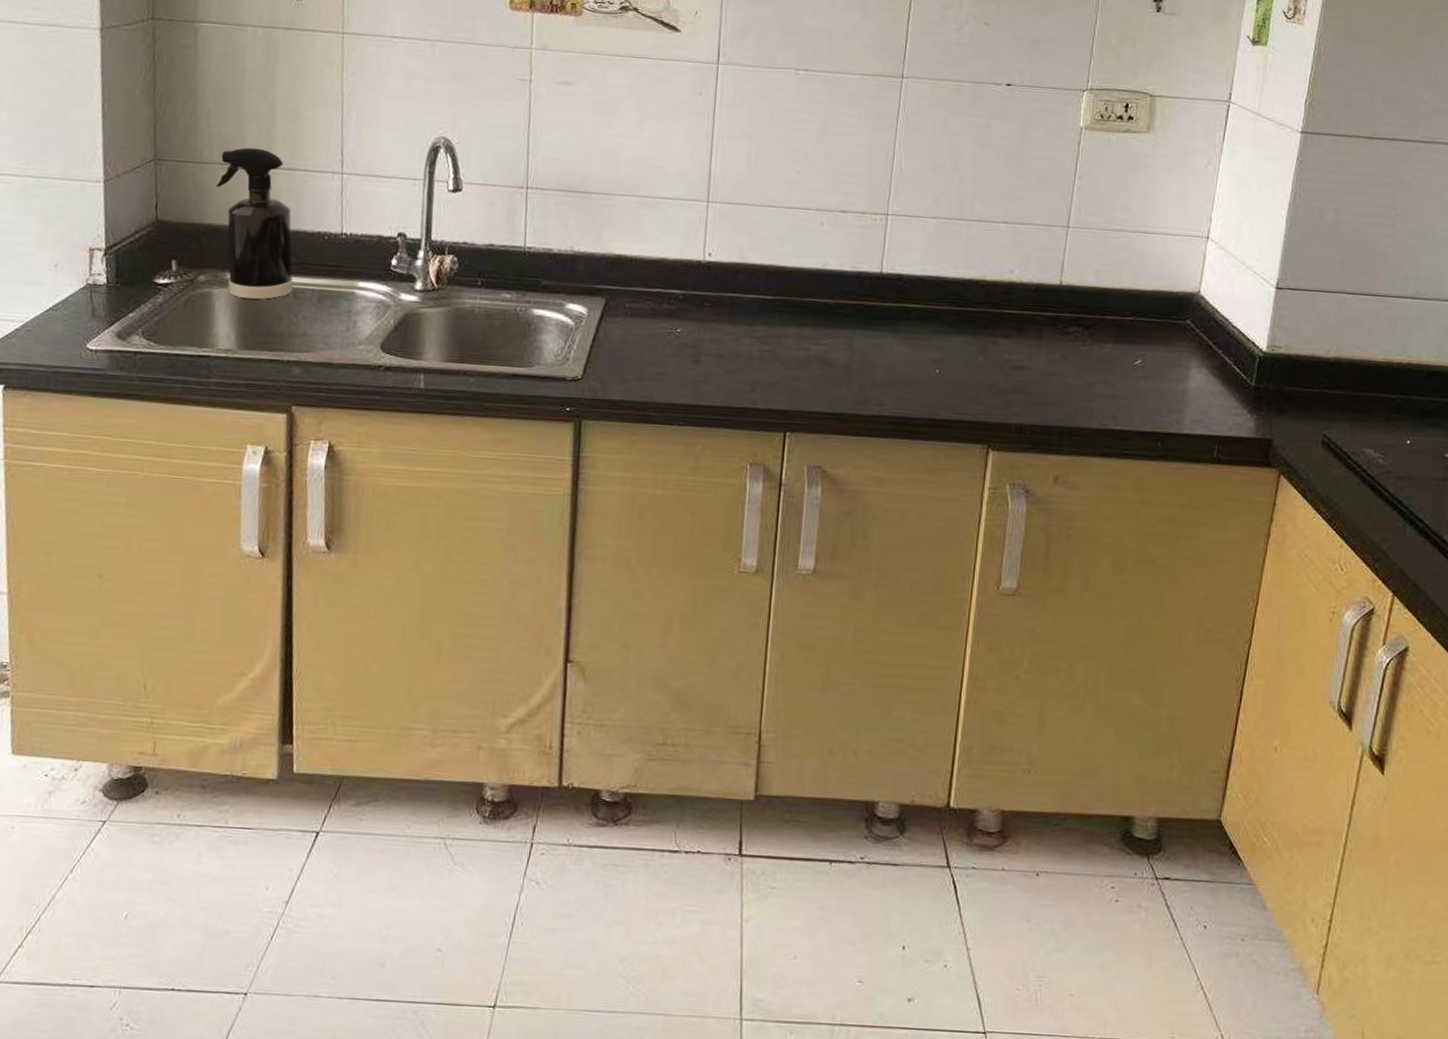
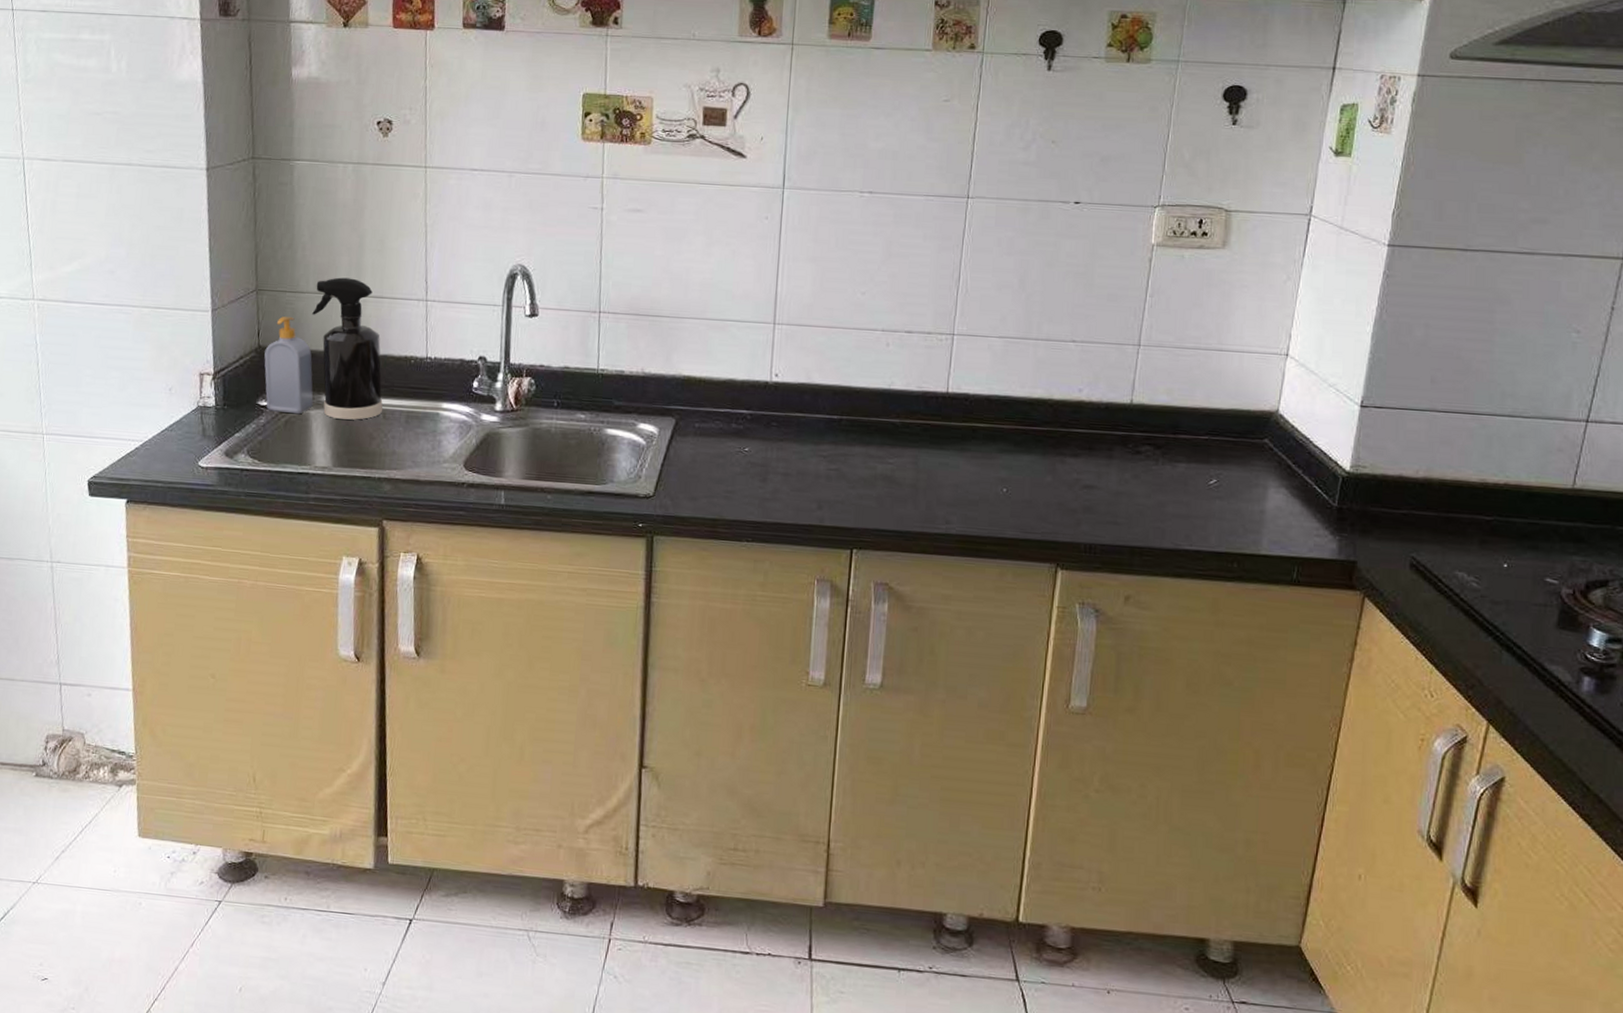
soap bottle: none [162,188,217,293] -> present [264,316,313,415]

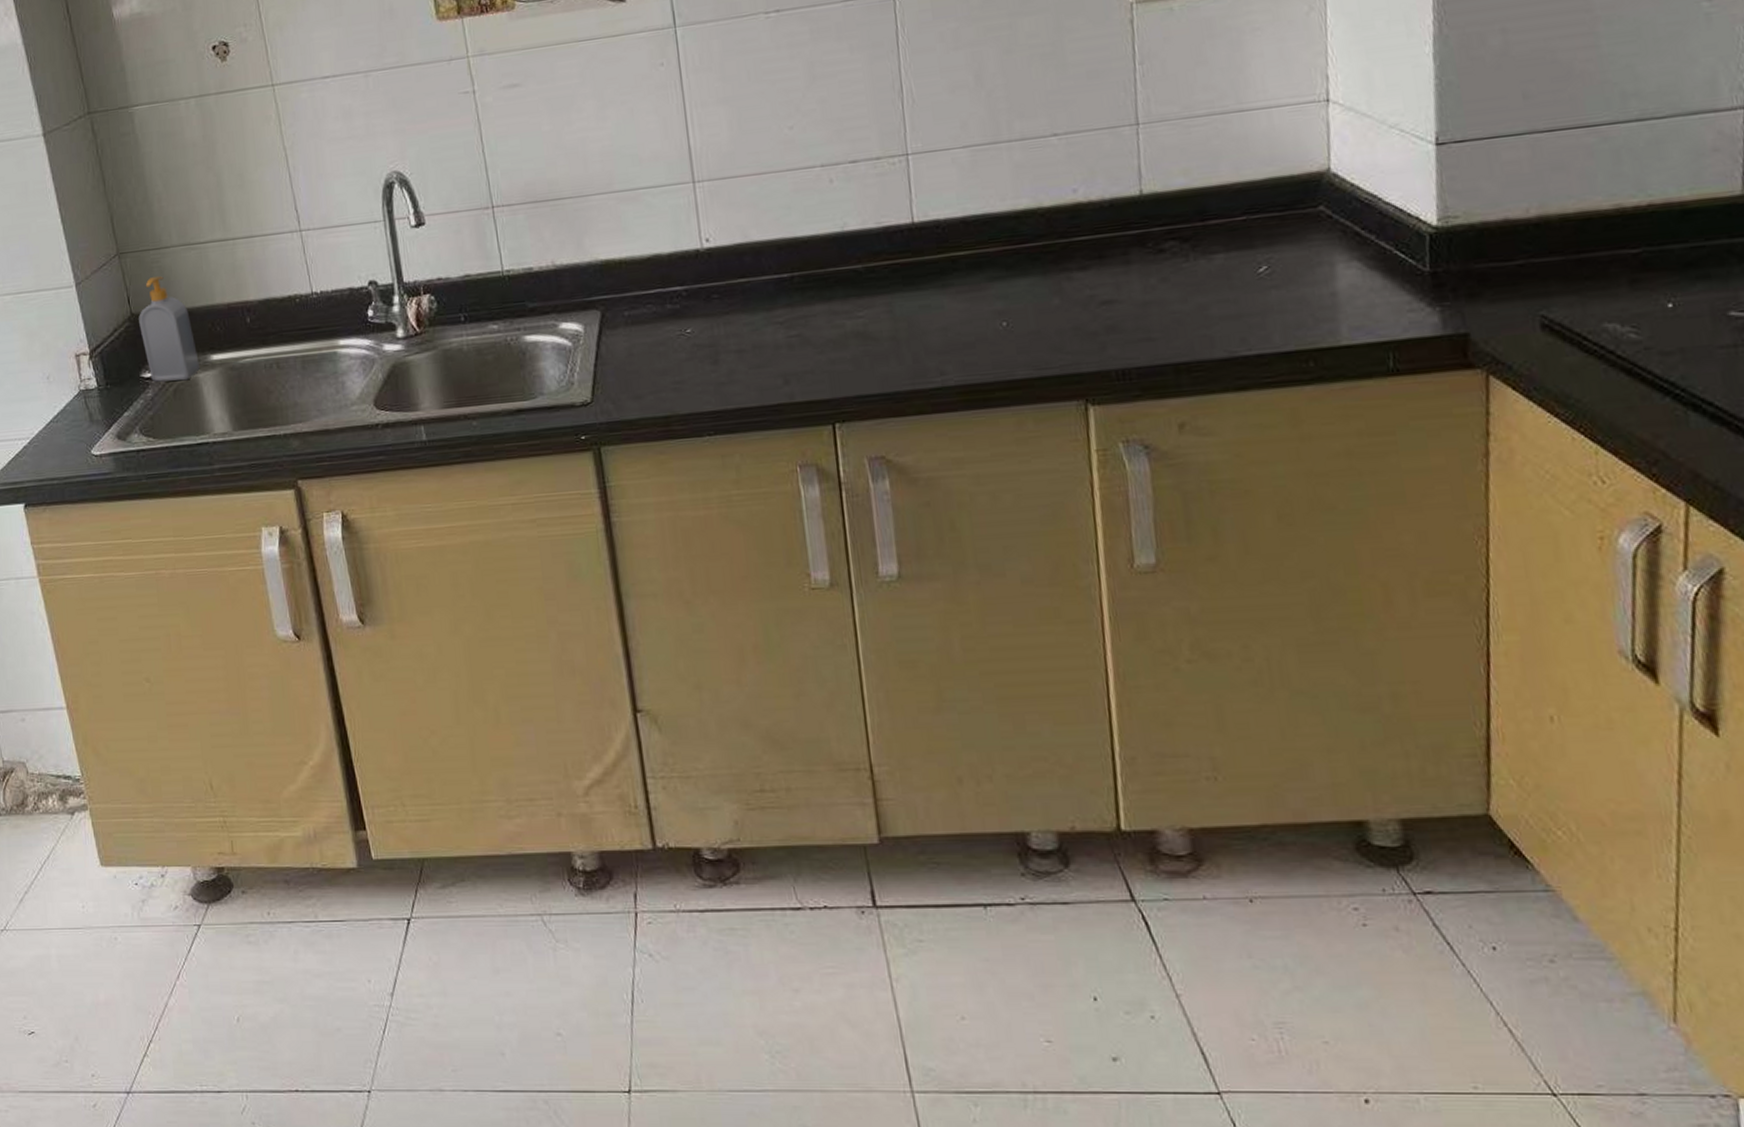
spray bottle: present [312,277,383,420] -> none [180,221,275,378]

